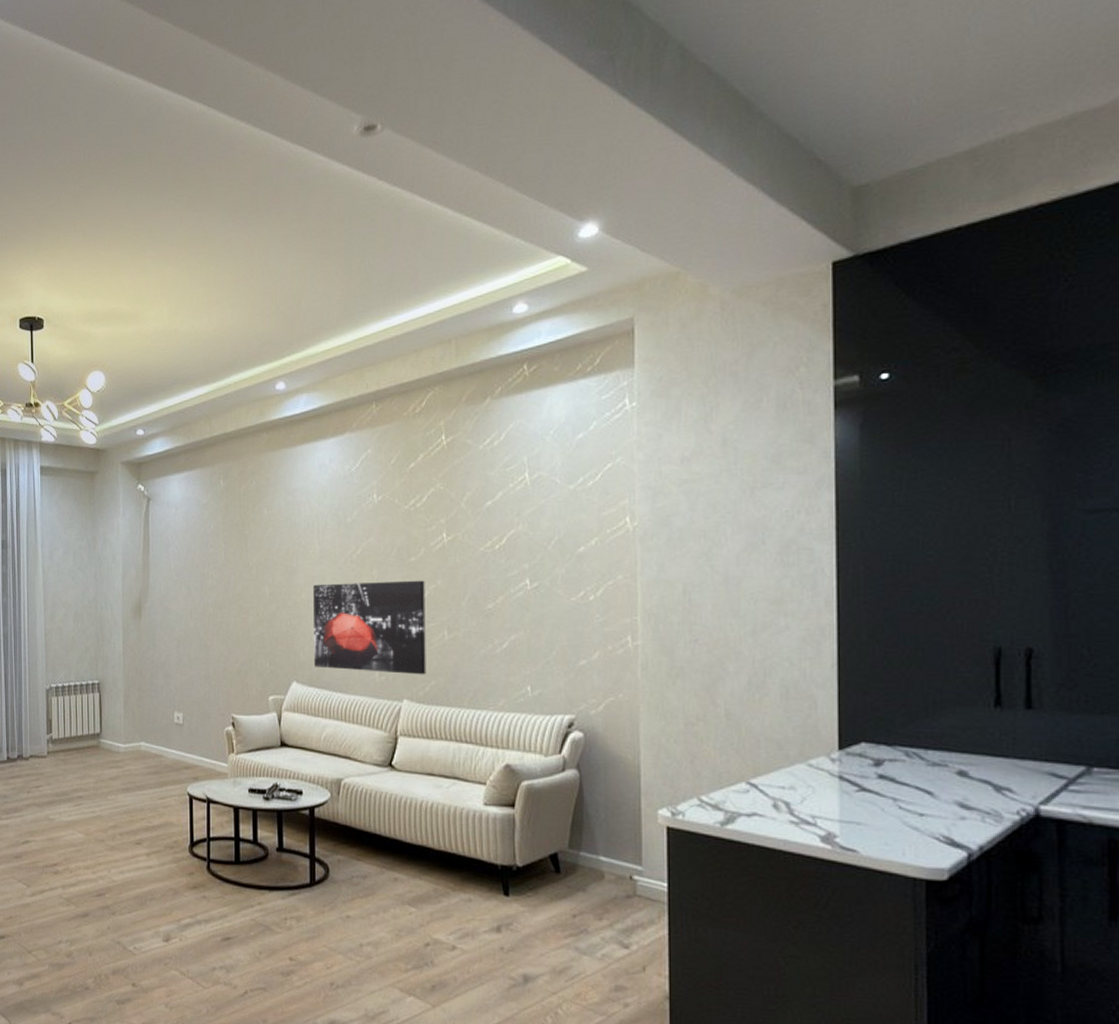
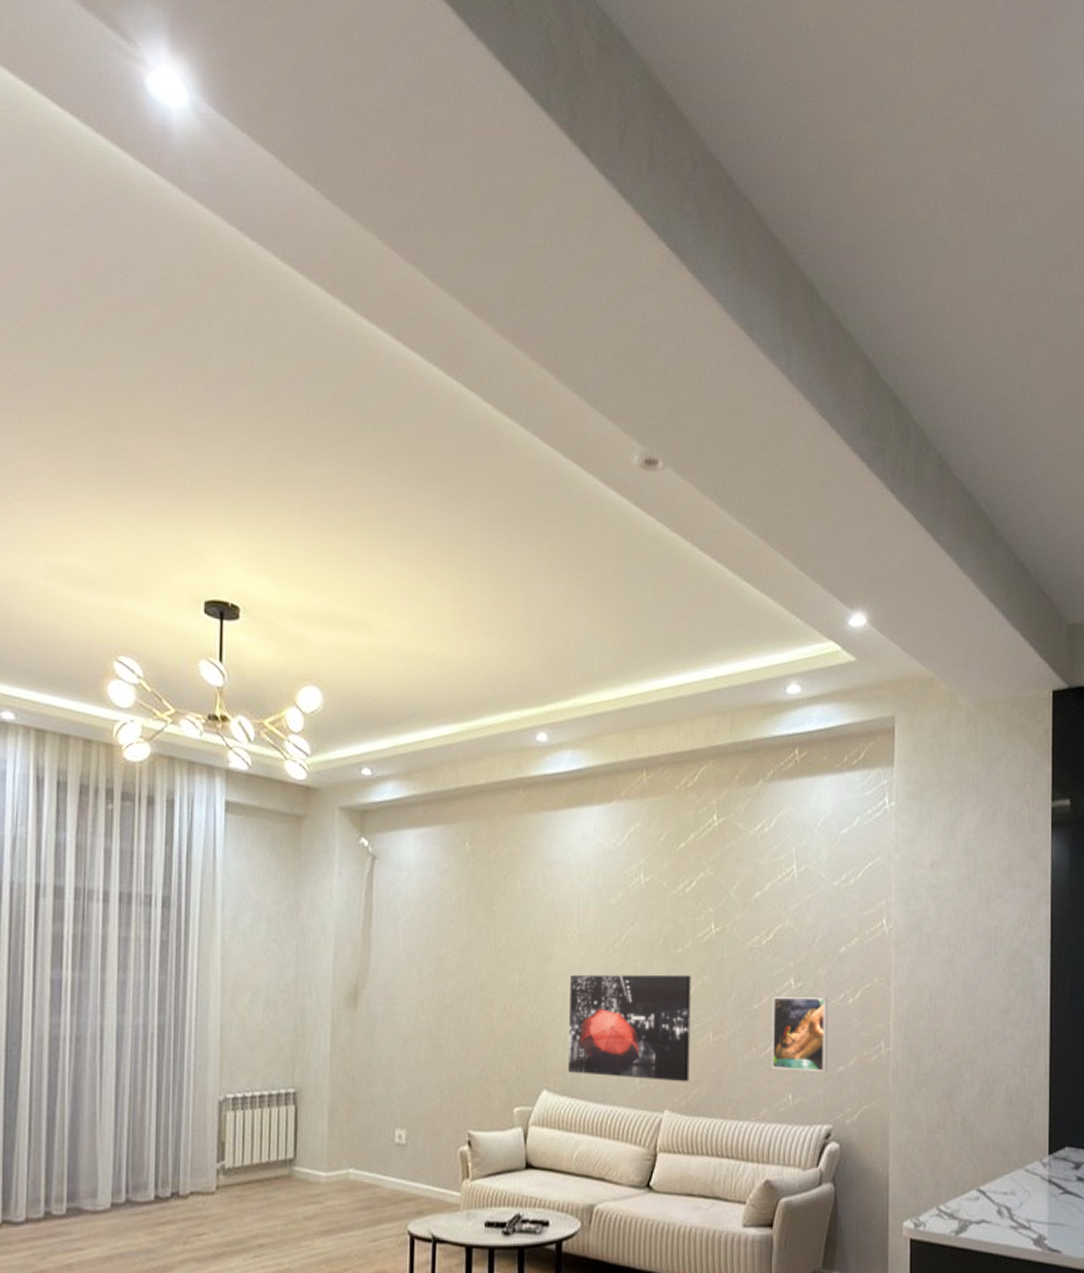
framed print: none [507,596,568,665] -> present [771,997,828,1071]

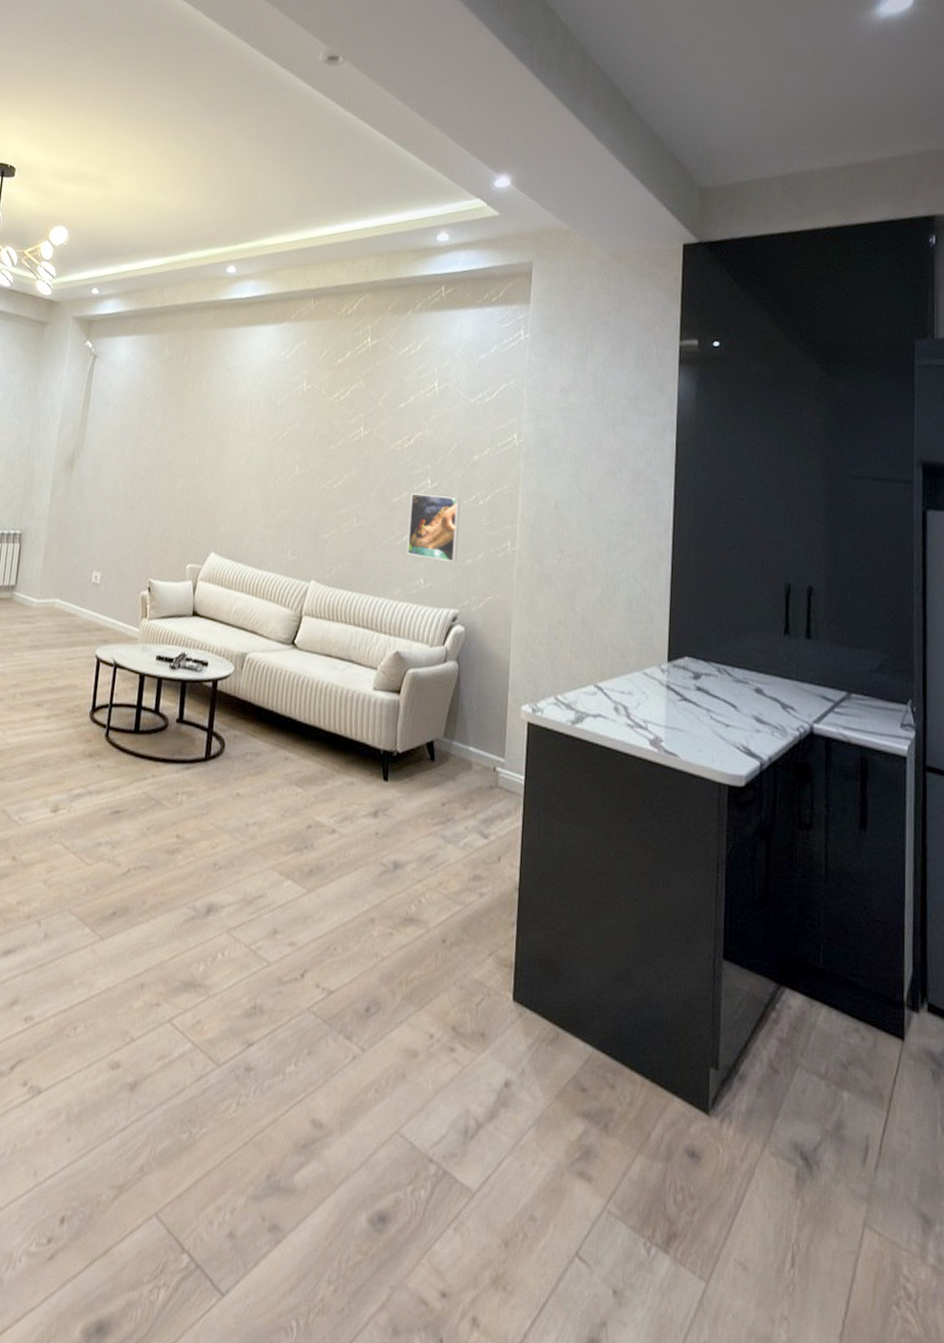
wall art: present [569,974,691,1082] -> none [233,460,341,559]

